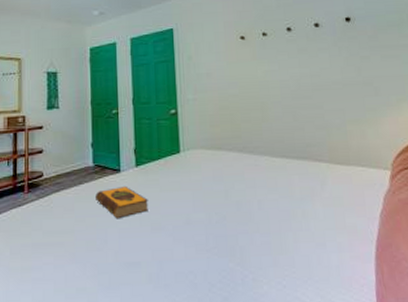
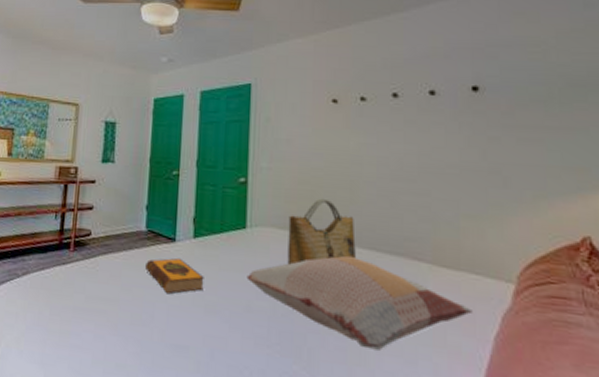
decorative pillow: none [184,164,362,239] -> present [247,255,472,350]
grocery bag: none [214,119,271,179] -> present [287,198,356,265]

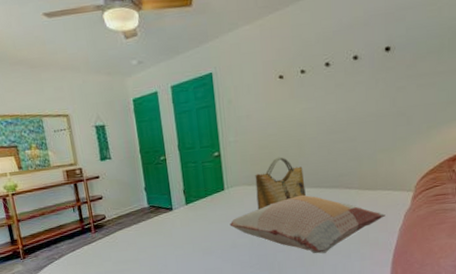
hardback book: present [145,257,204,295] -> none [153,221,200,248]

